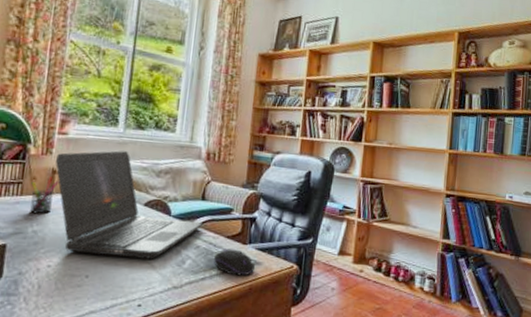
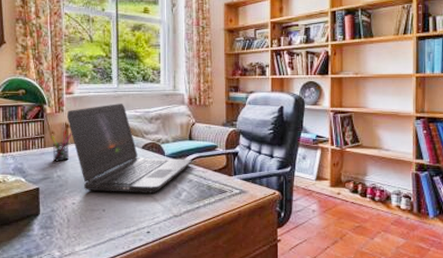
computer mouse: present [214,249,256,276] -> none [206,181,242,204]

